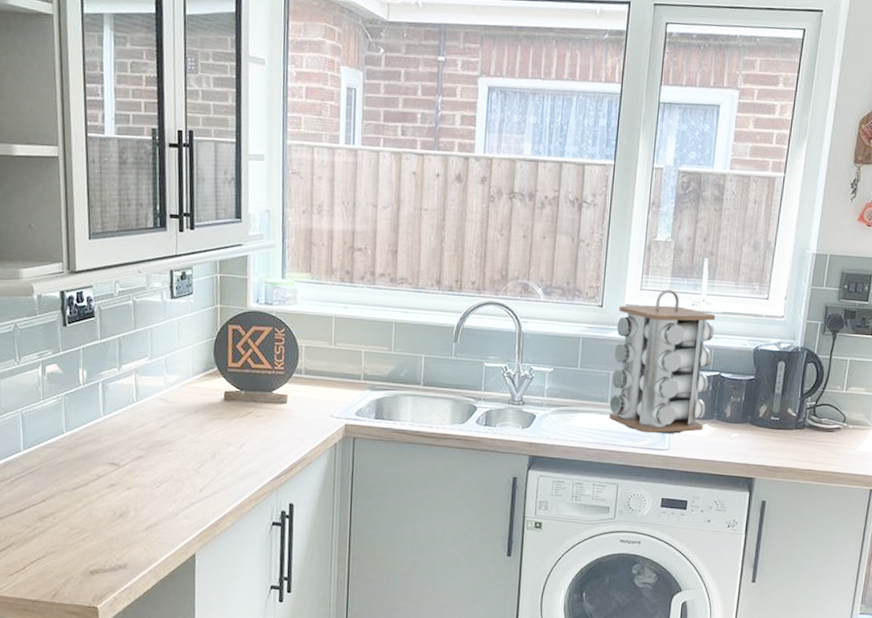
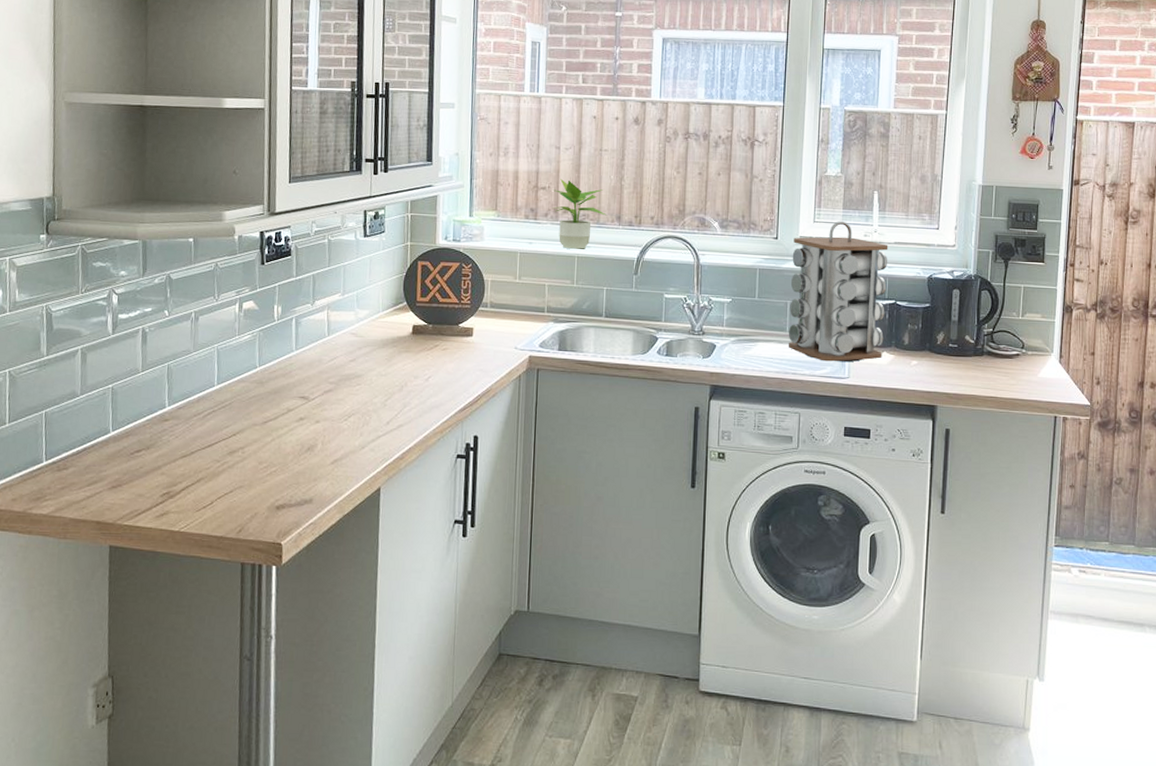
potted plant: none [369,239,427,315] -> present [553,178,607,249]

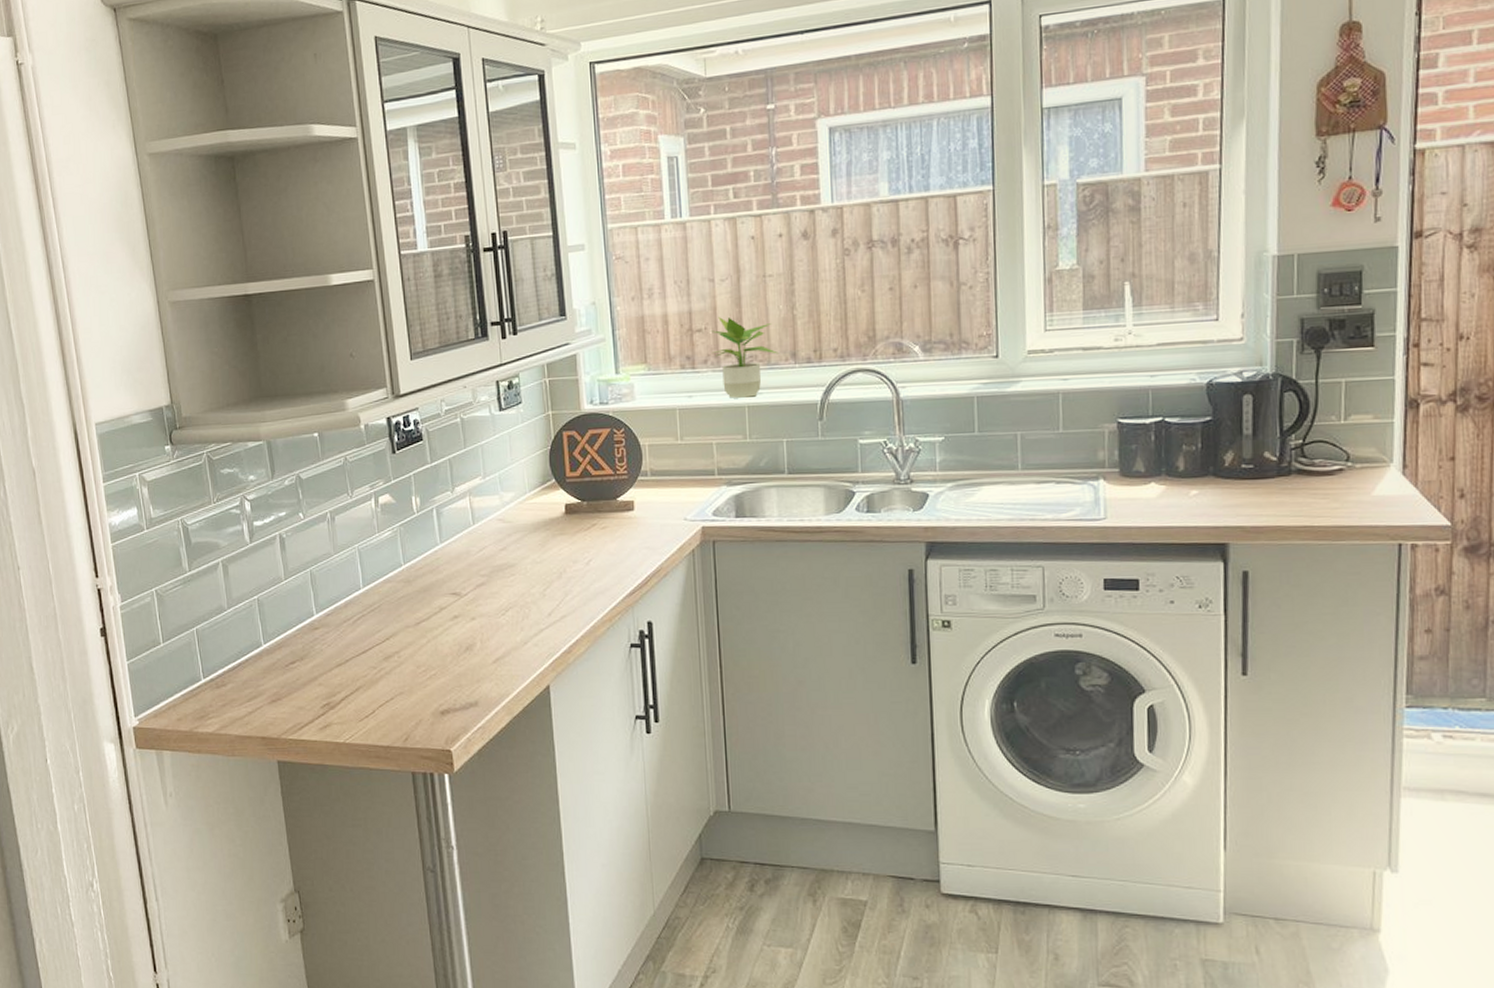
spice rack: present [788,220,889,362] -> none [1019,324,1150,502]

